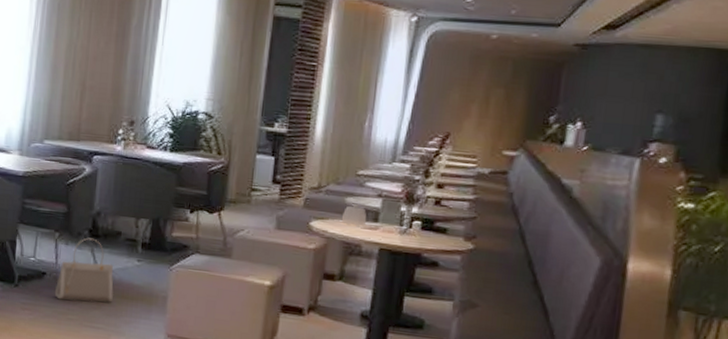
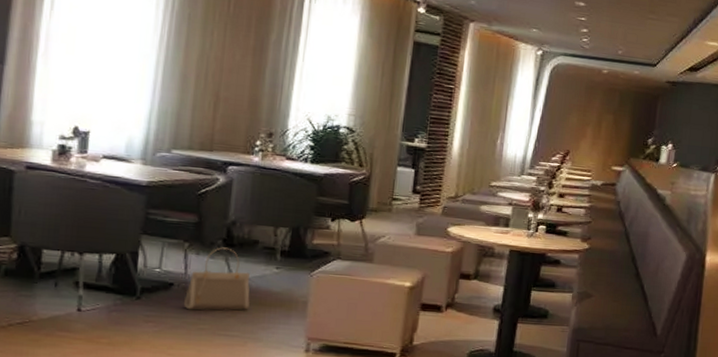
sugar bowl: present [341,204,367,227] -> none [476,212,499,232]

